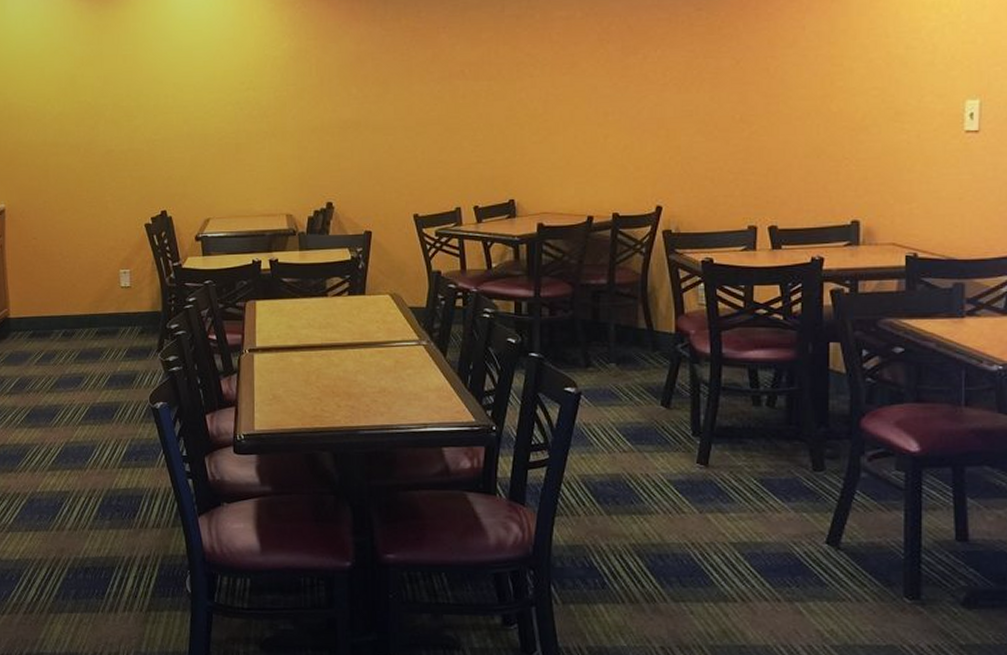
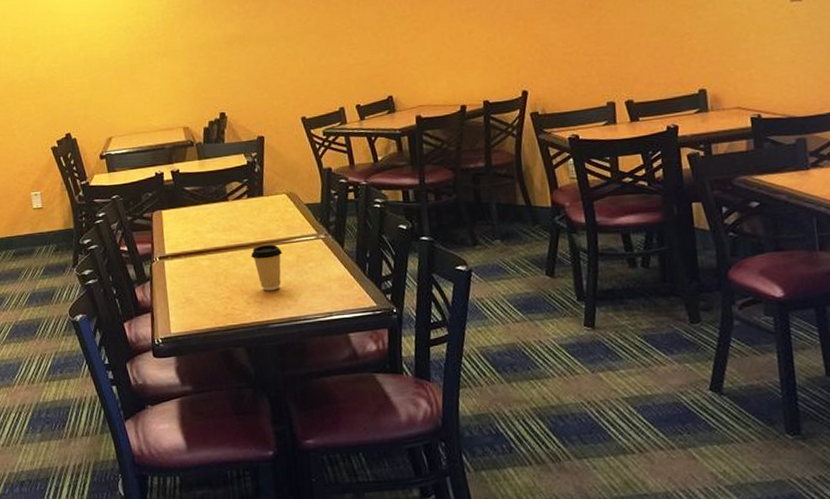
coffee cup: none [346,347,380,395] -> present [251,244,282,291]

